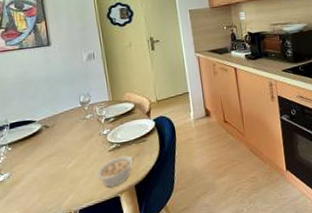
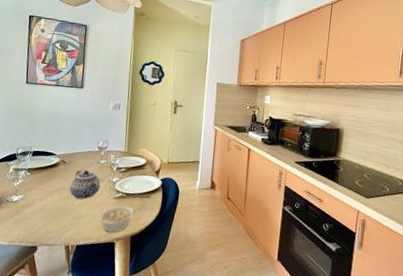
teapot: none [58,129,92,162] -> present [69,169,101,199]

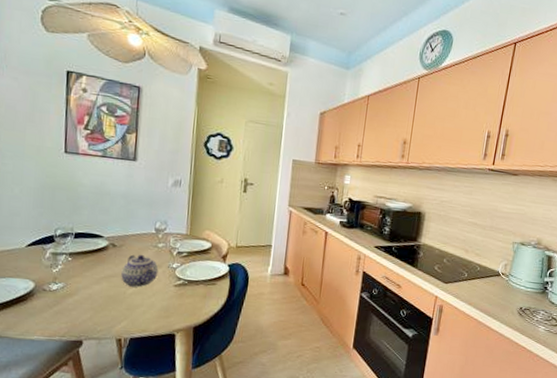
legume: present [98,205,142,233] -> none [155,294,206,324]

